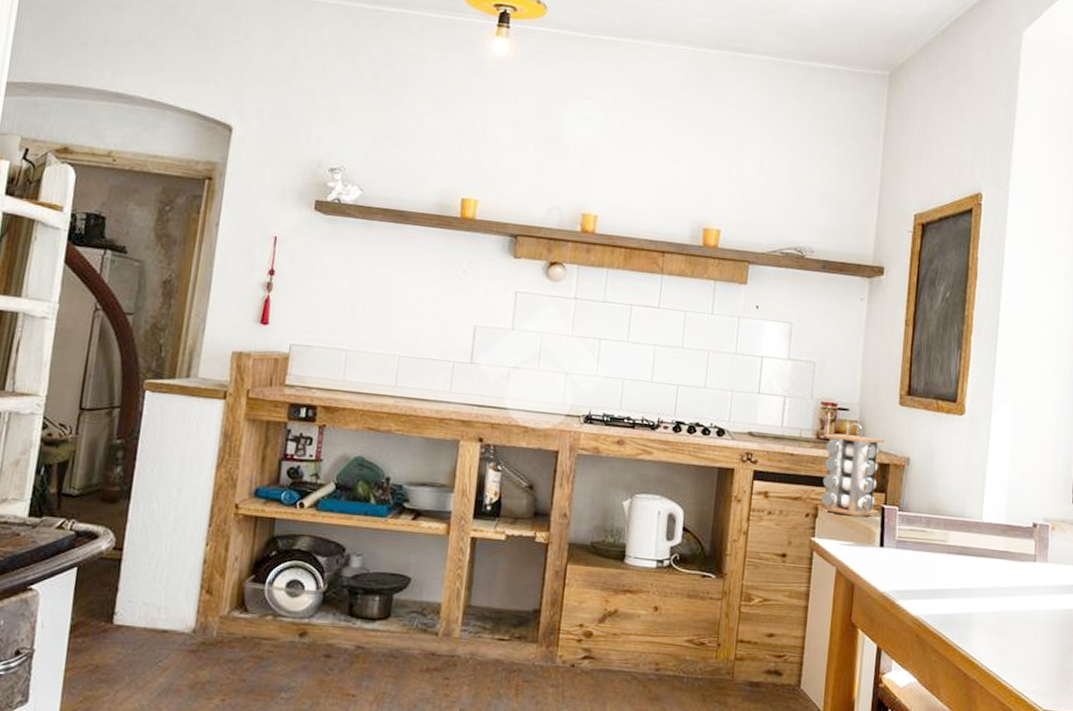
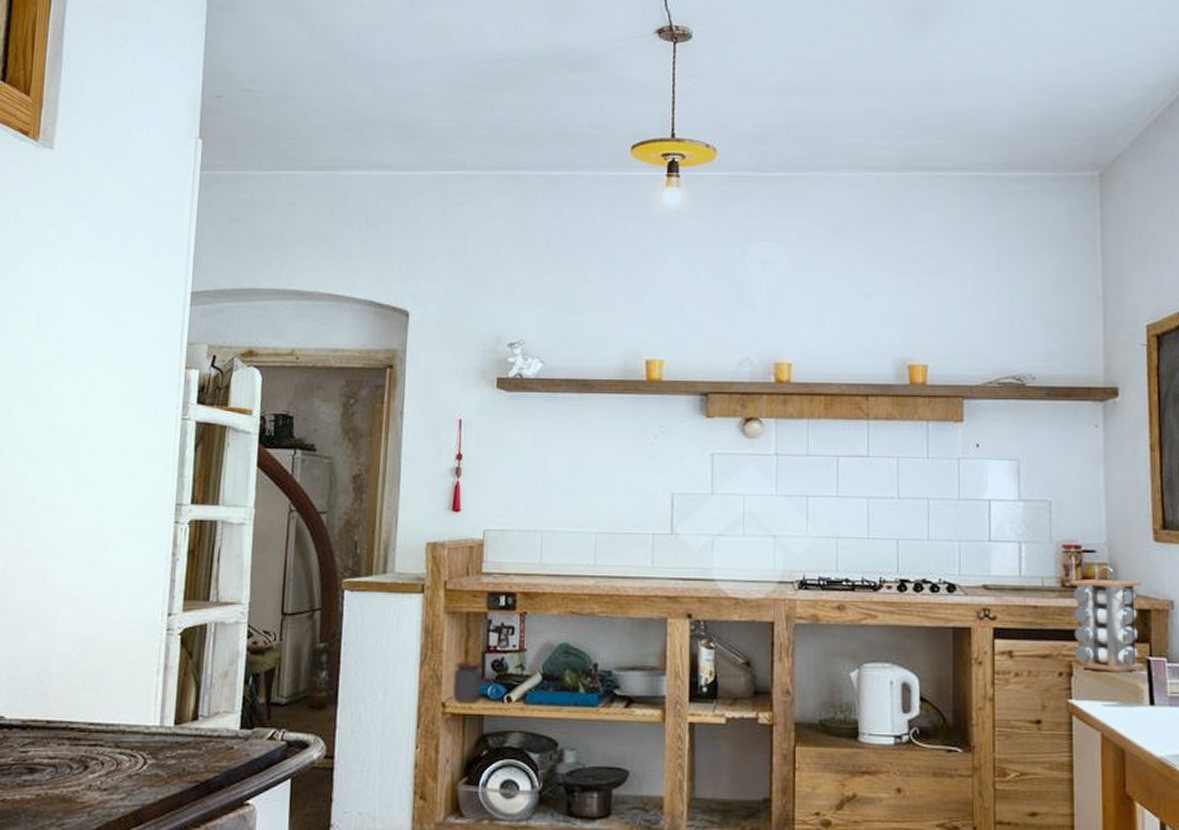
jar: none [247,466,278,508] -> present [453,660,483,705]

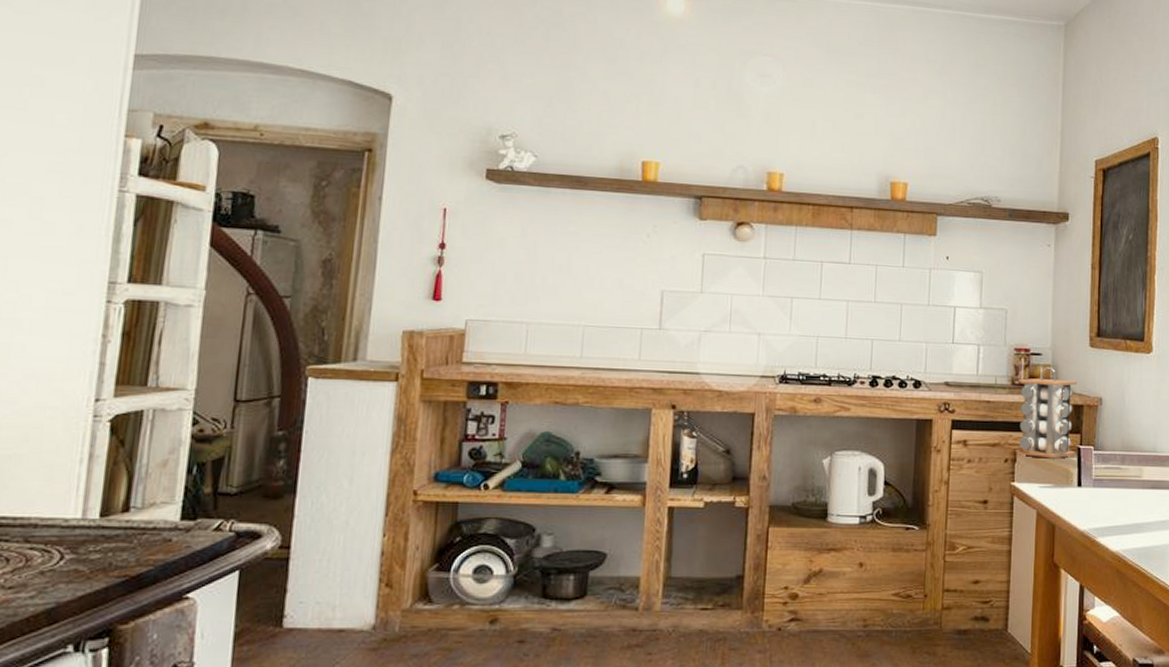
jar: present [453,660,483,705] -> none [426,449,459,493]

